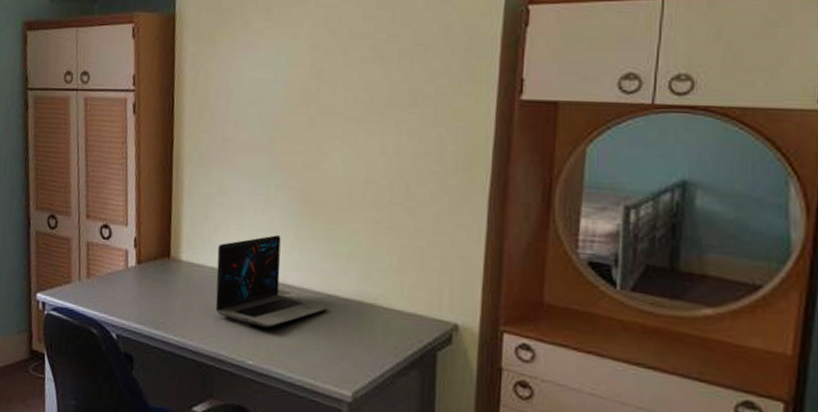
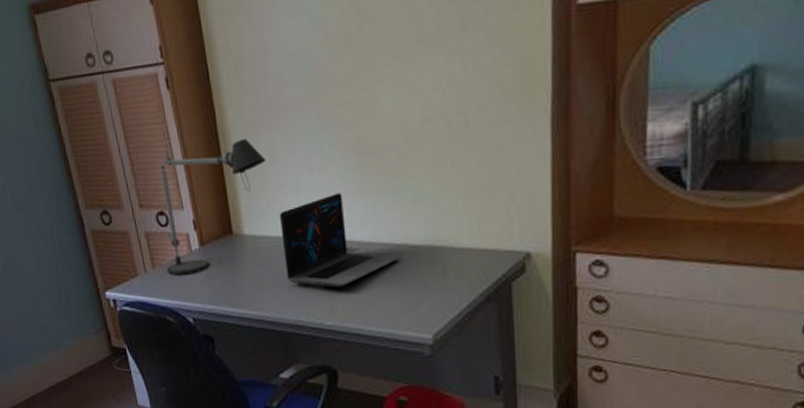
desk lamp: none [101,169,214,290] -> present [160,138,267,276]

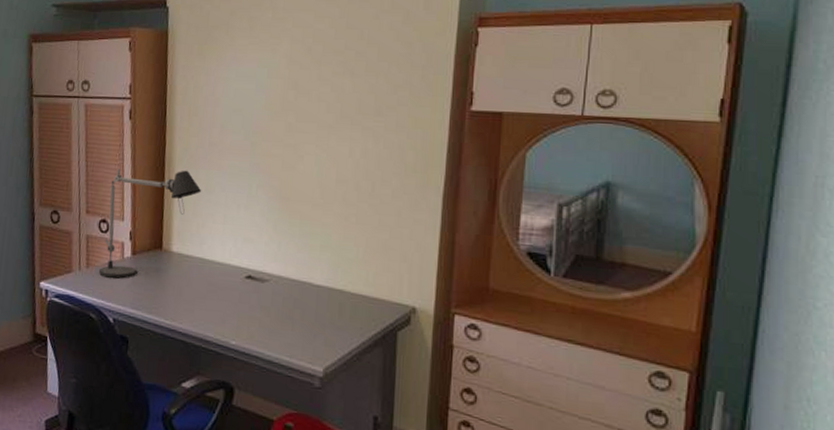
laptop: present [280,193,400,288] -> none [202,229,304,312]

